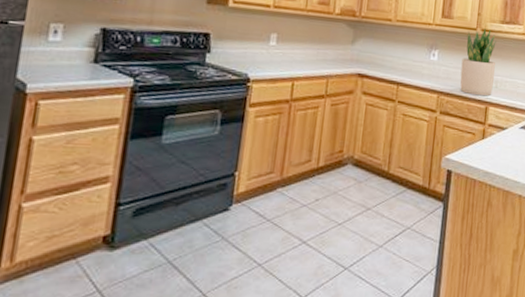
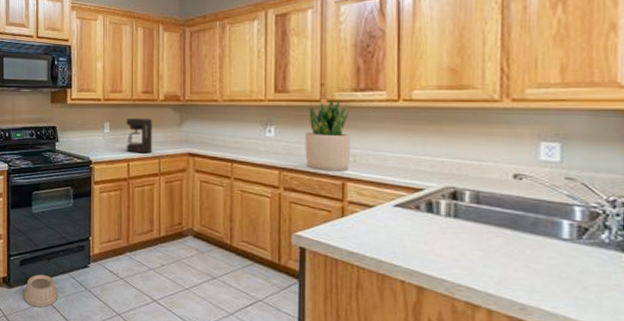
pet bowl: none [132,226,185,271] -> present [23,274,58,308]
coffee maker: none [292,30,325,73] -> present [126,117,153,154]

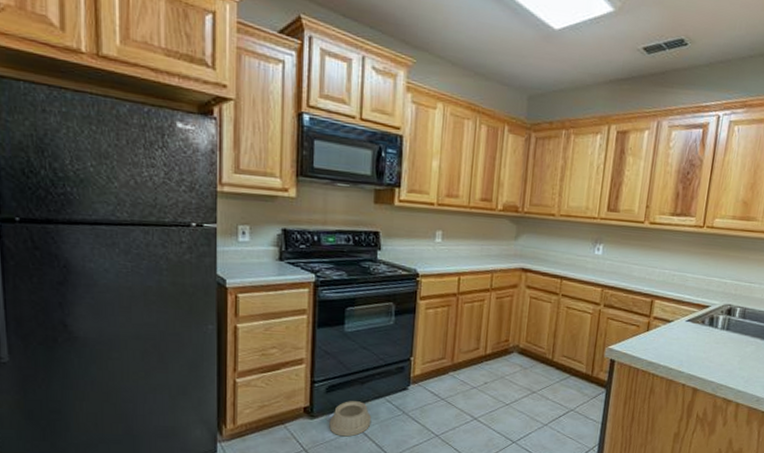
coffee maker: present [126,117,153,154] -> none [458,227,488,268]
planter: present [305,99,351,172] -> none [625,222,665,290]

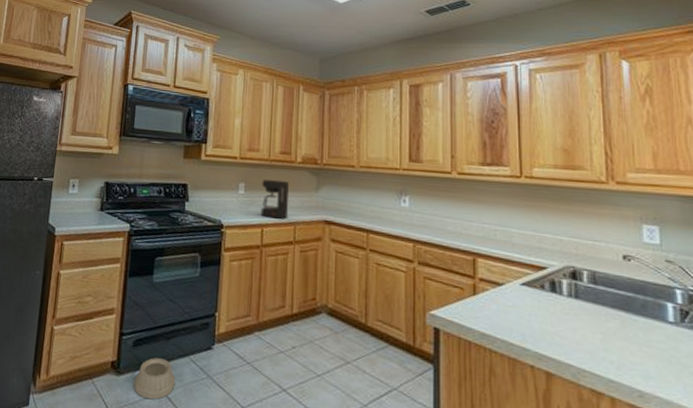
coffee maker: none [458,227,488,268] -> present [260,179,289,219]

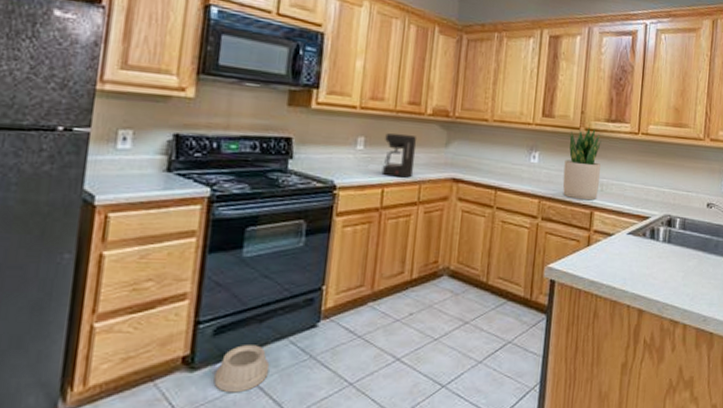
planter: none [438,172,481,247] -> present [562,128,601,201]

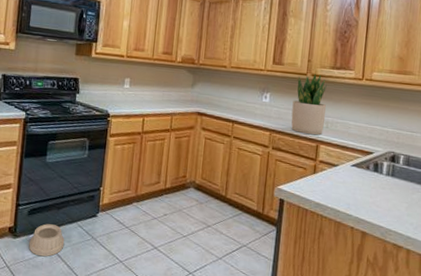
coffee maker: present [381,133,416,178] -> none [143,76,169,111]

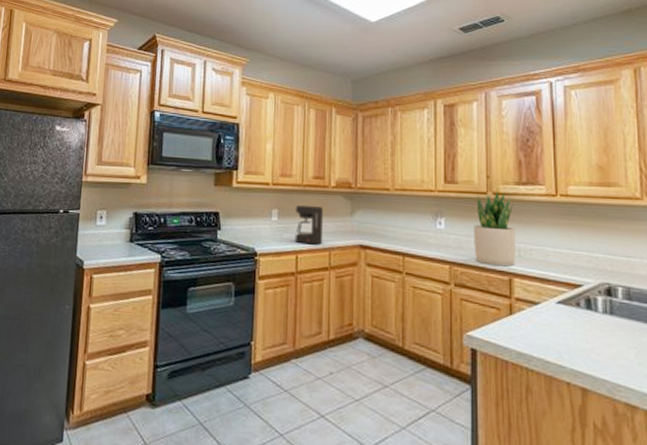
pet bowl: present [29,224,65,257] -> none [170,389,213,431]
coffee maker: none [143,76,169,111] -> present [295,205,324,245]

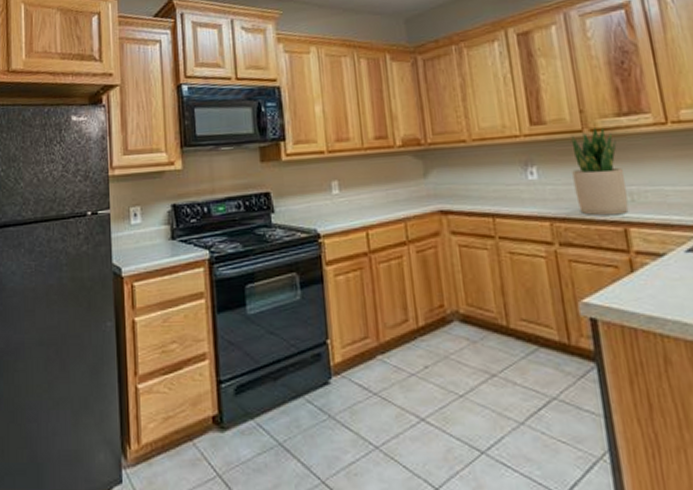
coffee maker: present [295,205,324,245] -> none [358,171,396,218]

